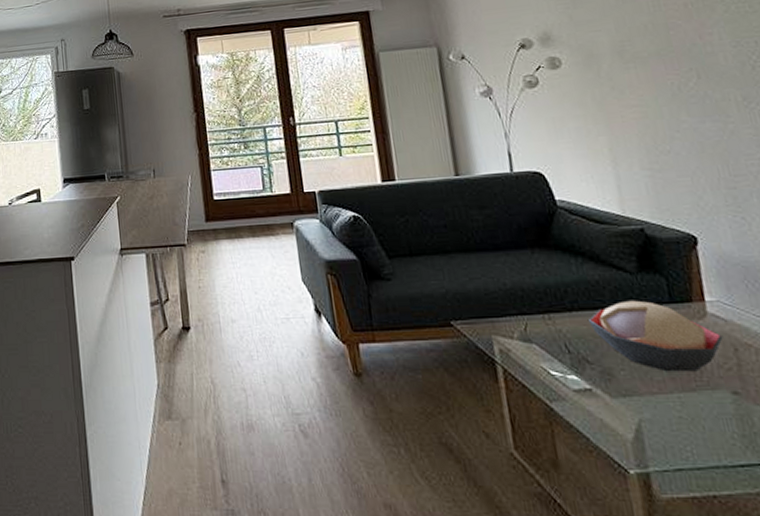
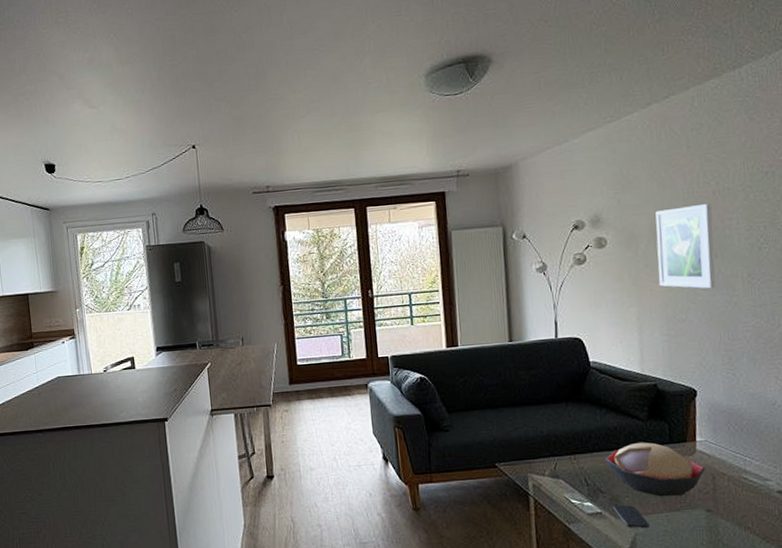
smartphone: none [605,380,658,413] -> present [613,504,649,529]
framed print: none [616,16,703,115] -> present [655,203,716,289]

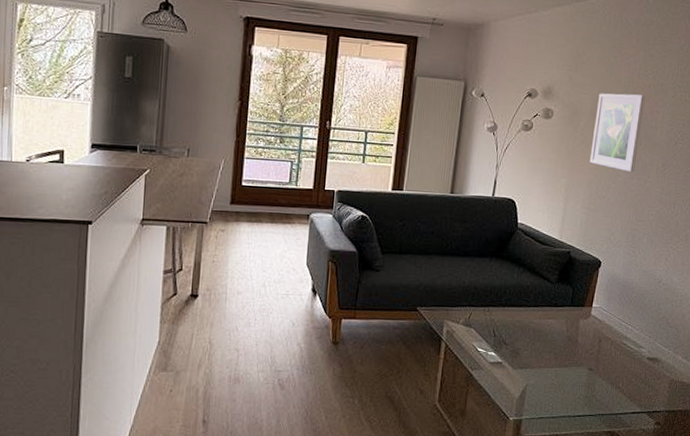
decorative bowl: present [604,442,706,497] -> none [513,302,595,354]
smartphone: present [613,504,649,529] -> none [512,357,540,380]

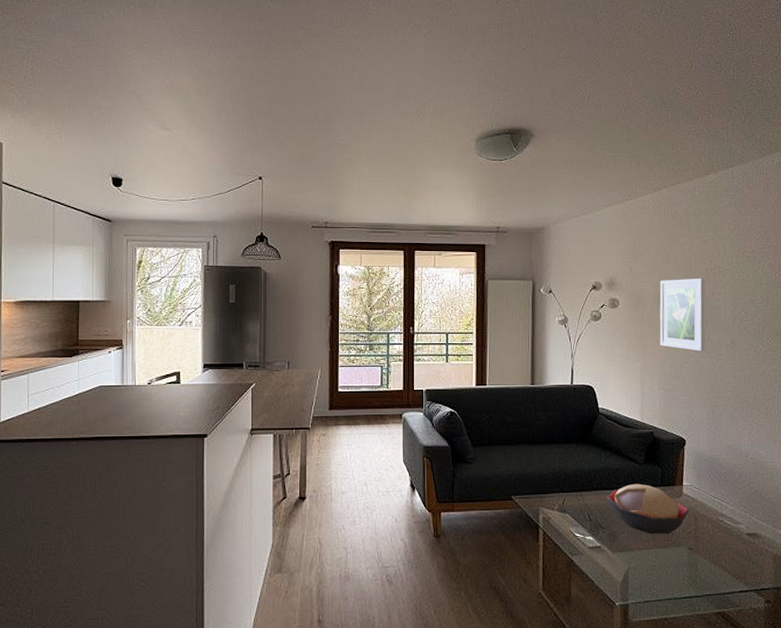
decorative bowl: none [513,302,595,354] -> present [606,483,690,534]

